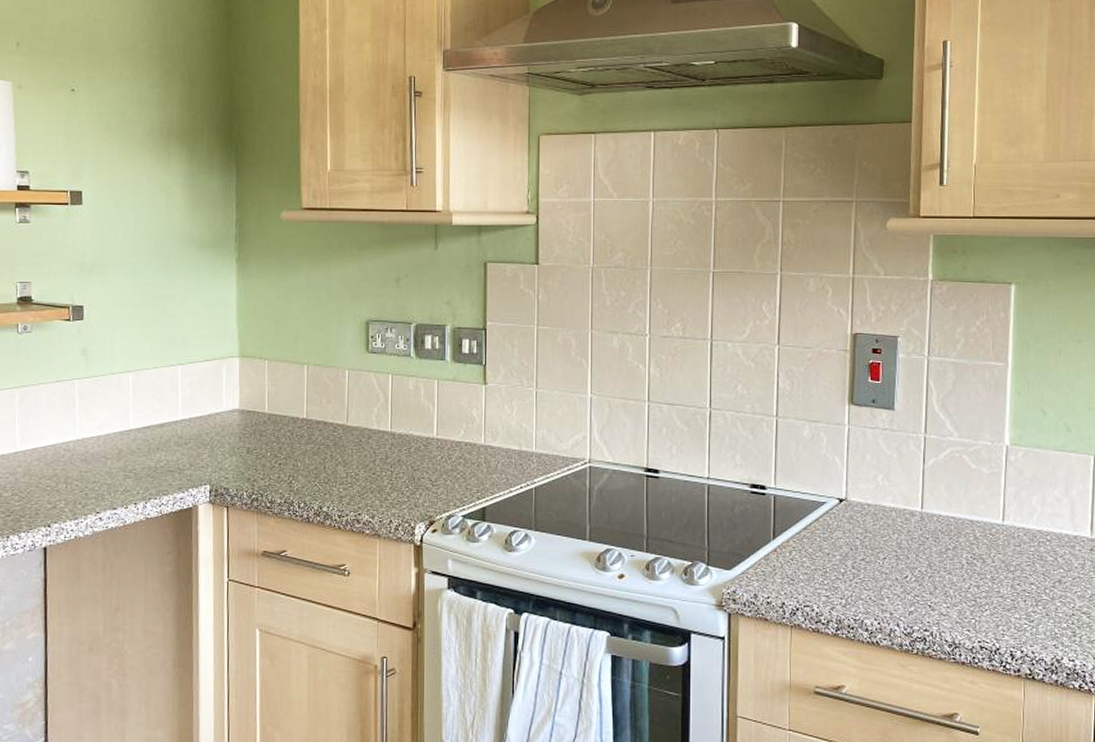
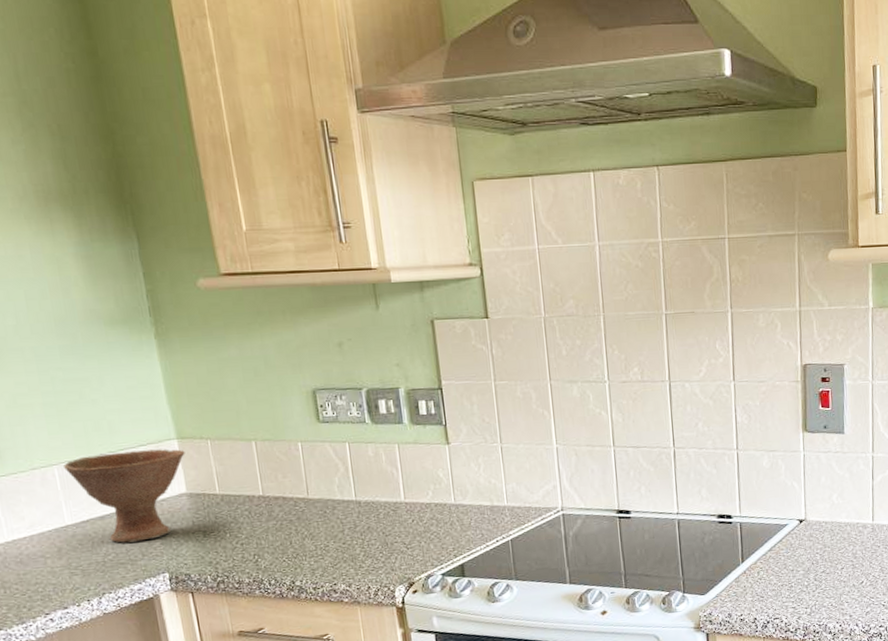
bowl: none [138,365,244,451] -> present [64,449,185,543]

